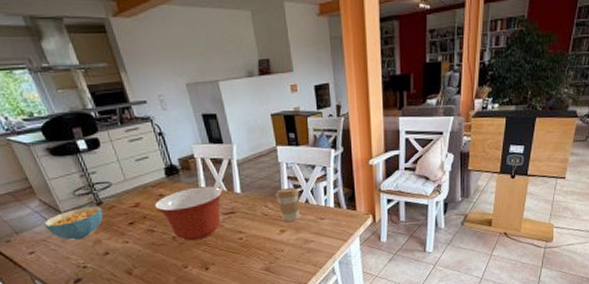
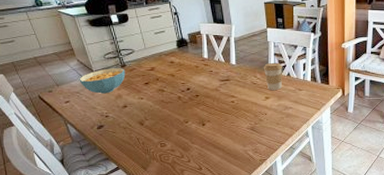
mixing bowl: present [154,186,223,241] -> none [166,57,222,101]

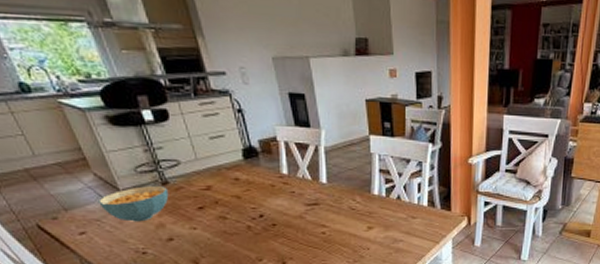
coffee cup: present [263,62,283,91] -> none [364,181,391,219]

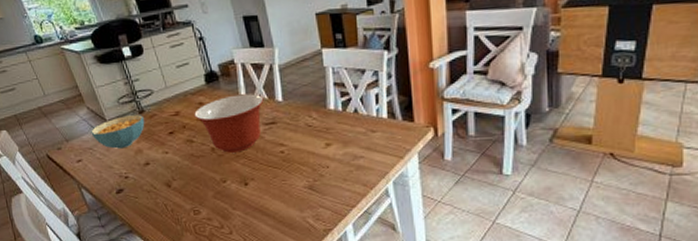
mixing bowl: none [229,173,307,231] -> present [194,94,264,153]

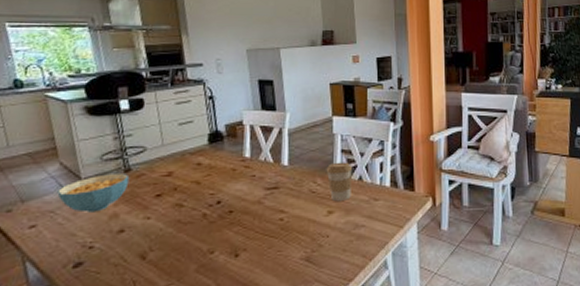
mixing bowl: present [194,94,264,153] -> none [189,156,269,219]
coffee cup: none [320,95,348,135] -> present [326,162,353,202]

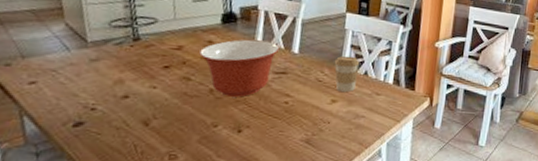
cereal bowl: present [57,174,130,213] -> none [61,40,138,76]
mixing bowl: none [189,156,269,219] -> present [199,39,280,97]

